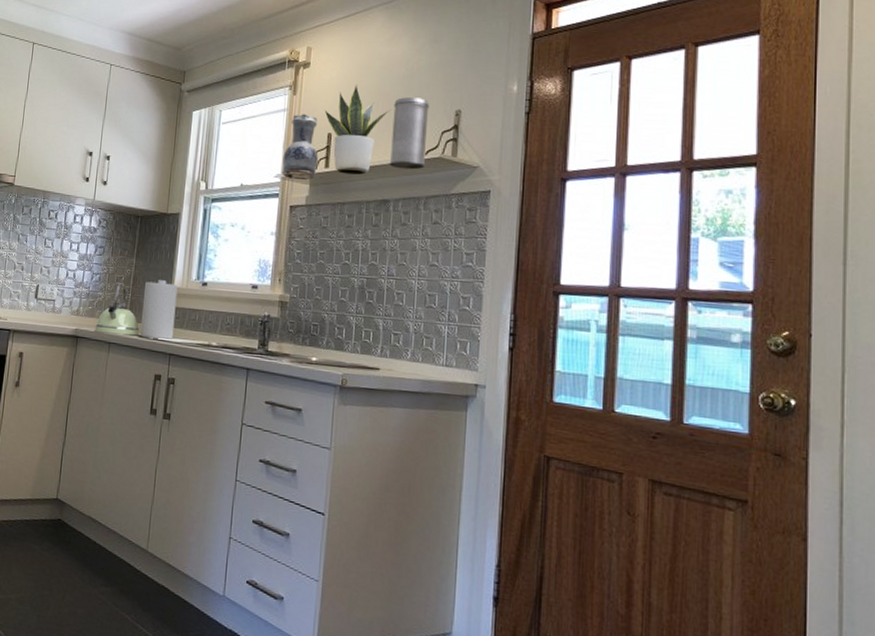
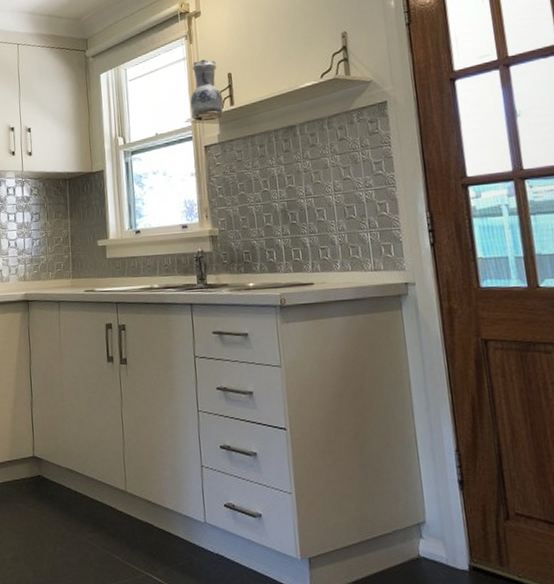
kettle: present [93,282,140,337] -> none [42,243,86,295]
paper towel holder: present [140,280,178,340] -> none [82,234,117,292]
potted plant: present [324,84,391,175] -> none [221,24,282,109]
canister: present [389,97,430,170] -> none [284,26,323,95]

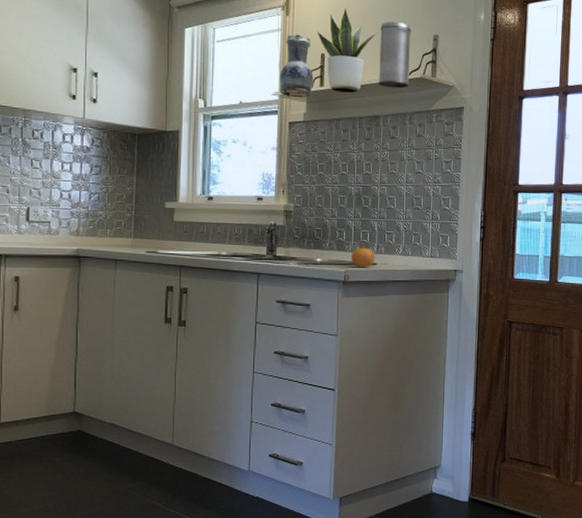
potted plant: none [221,24,282,109] -> present [317,7,378,93]
canister: none [284,26,323,95] -> present [378,21,411,89]
fruit: none [284,262,312,290] -> present [350,243,376,268]

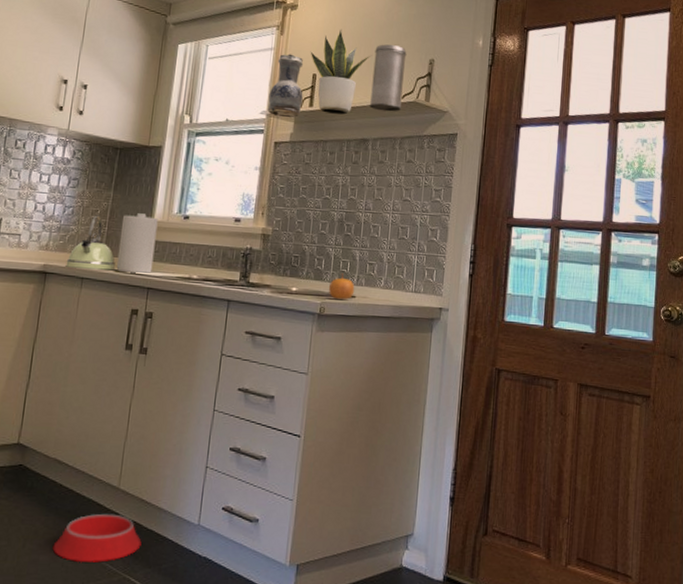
kettle: none [97,200,147,253] -> present [64,215,116,271]
pet bowl: none [118,466,199,509] -> present [52,513,142,563]
paper towel holder: none [147,196,183,253] -> present [116,213,158,274]

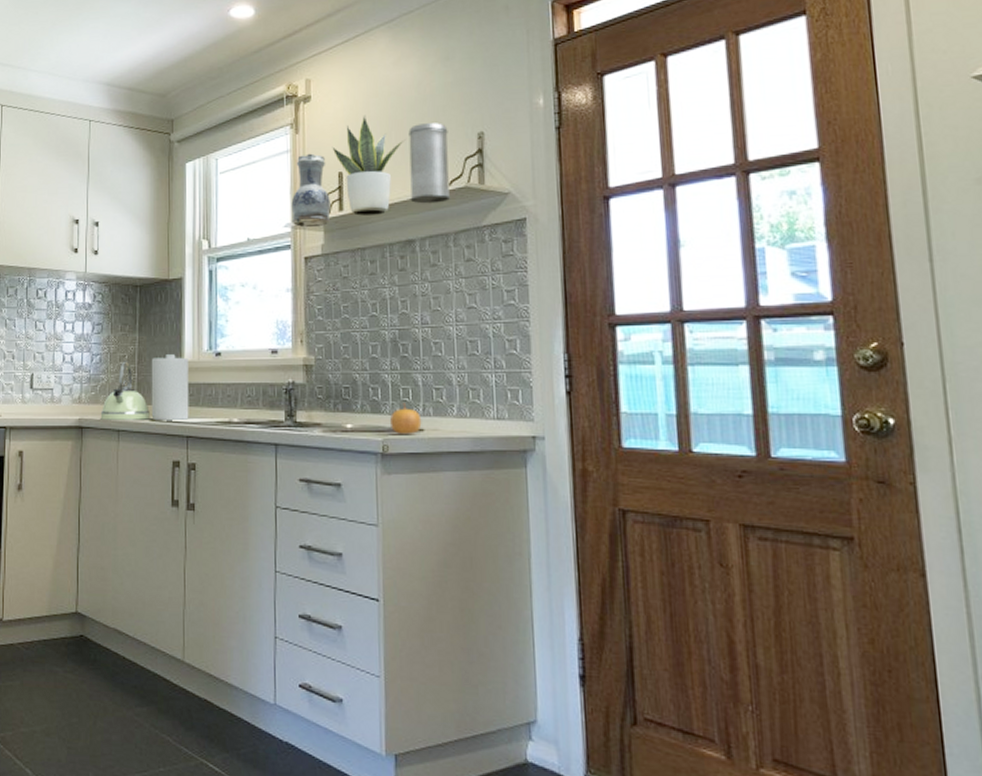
pet bowl: present [52,513,142,563] -> none [123,689,215,745]

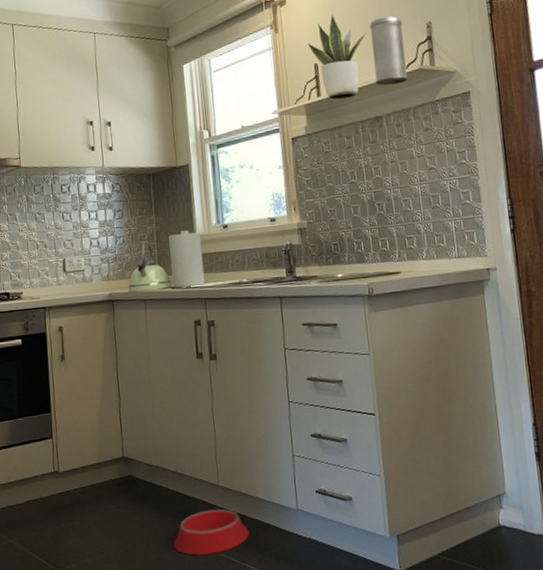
pet bowl: none [123,689,215,745] -> present [172,508,250,556]
ceramic jug: present [291,153,331,228] -> none [276,49,311,113]
fruit: present [389,403,422,435] -> none [372,252,399,279]

